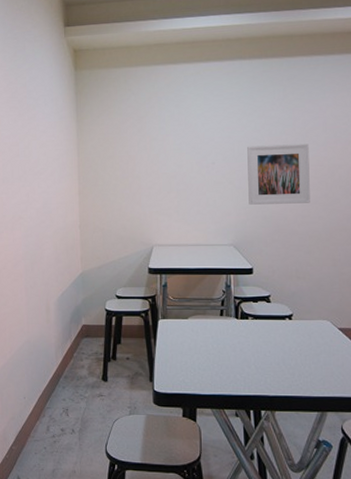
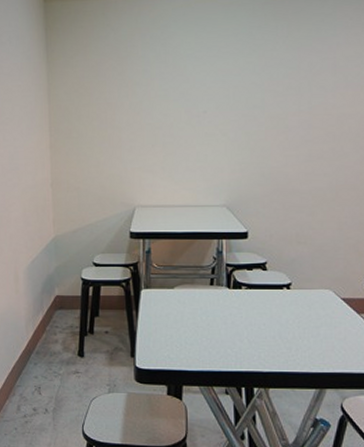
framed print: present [247,143,310,205] -> none [244,89,315,160]

